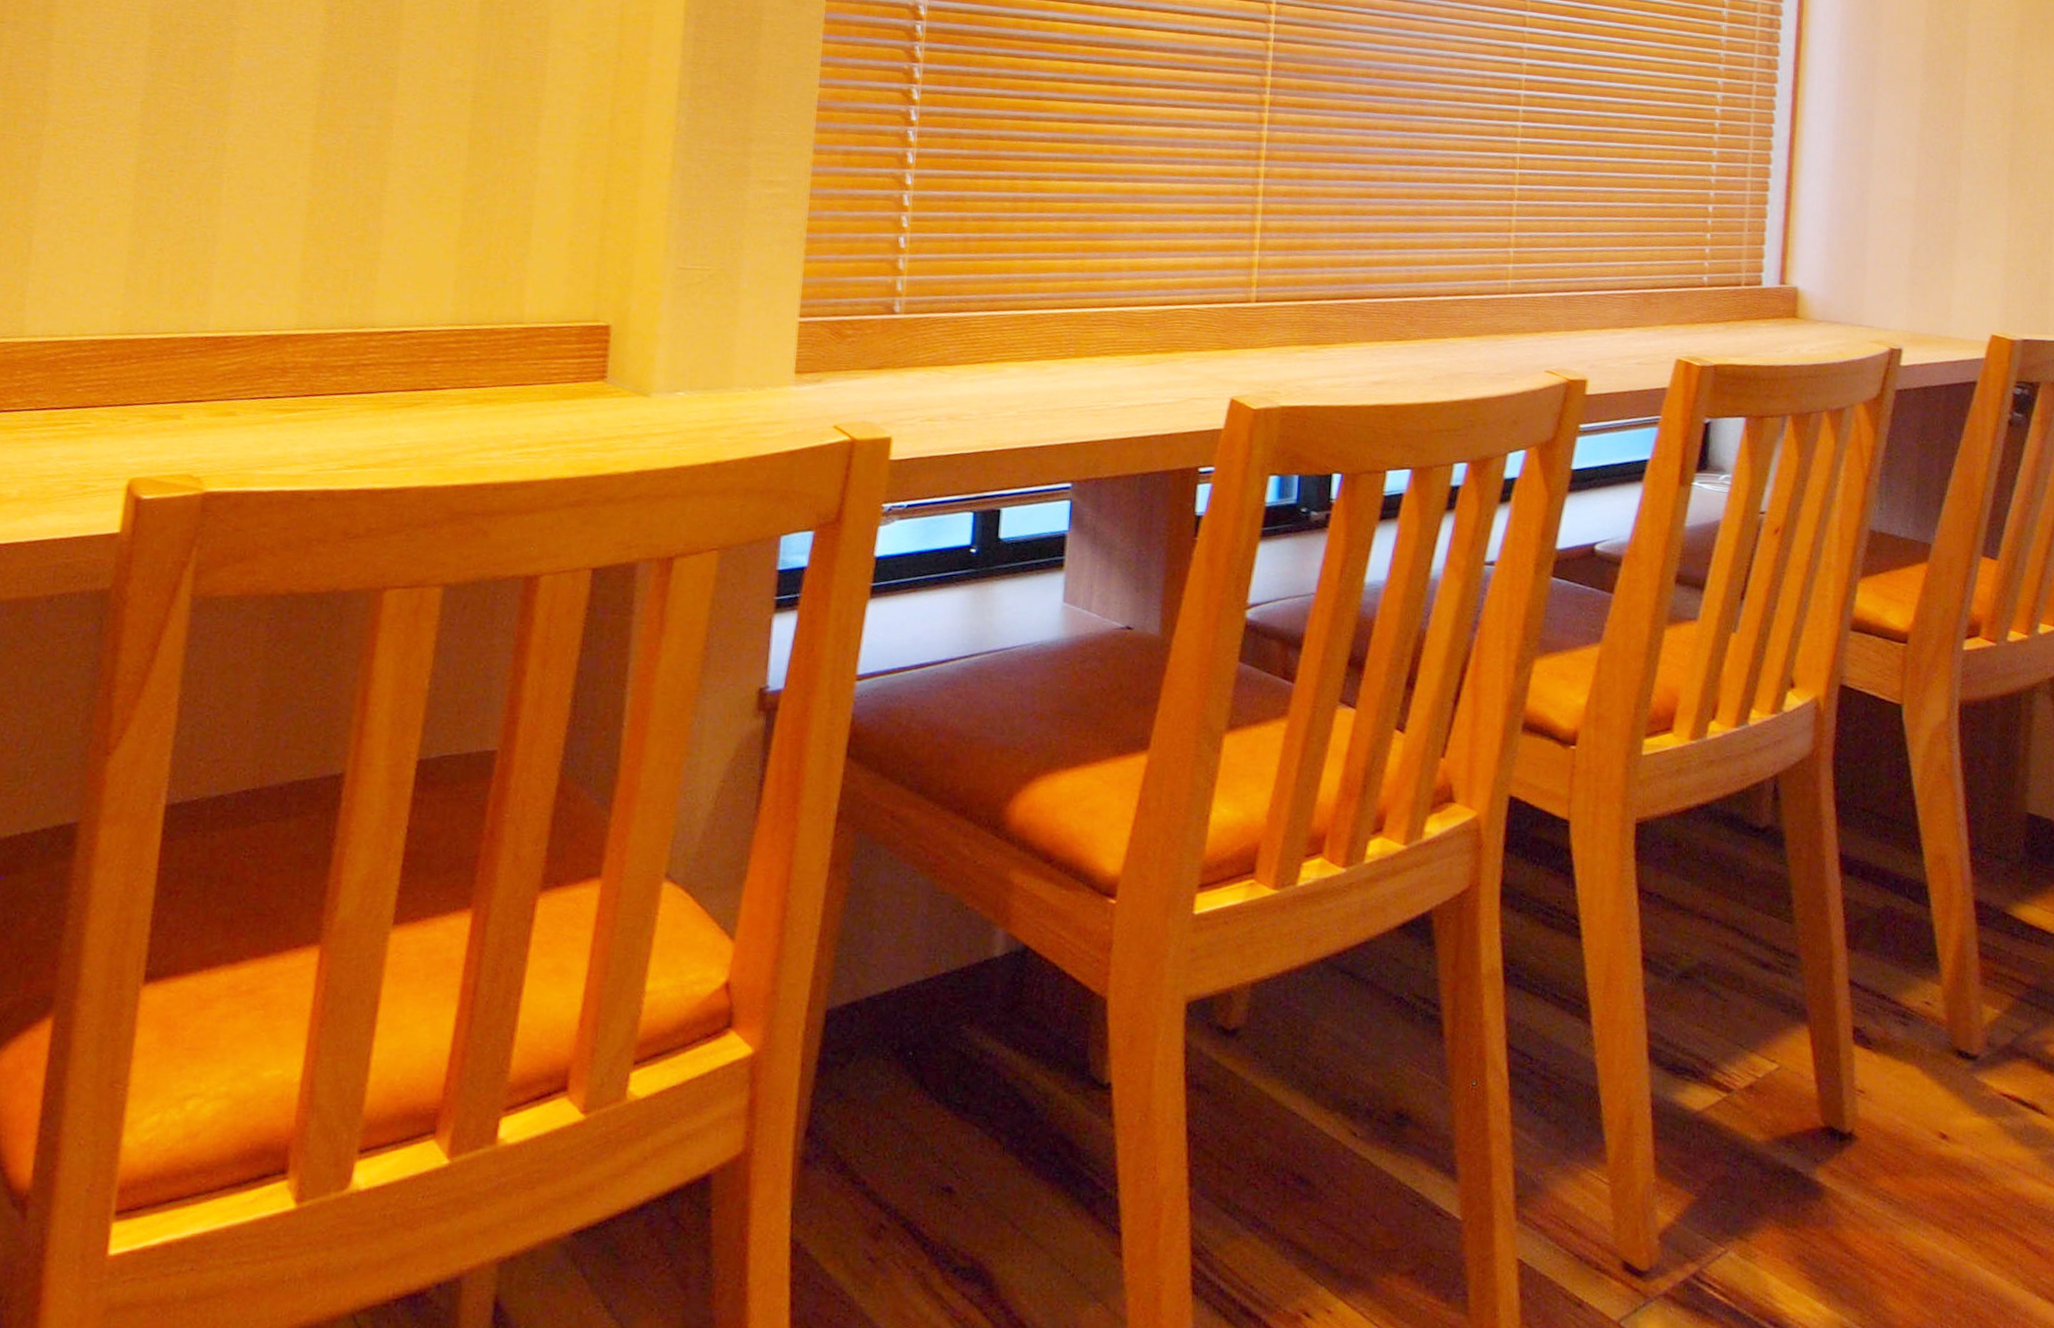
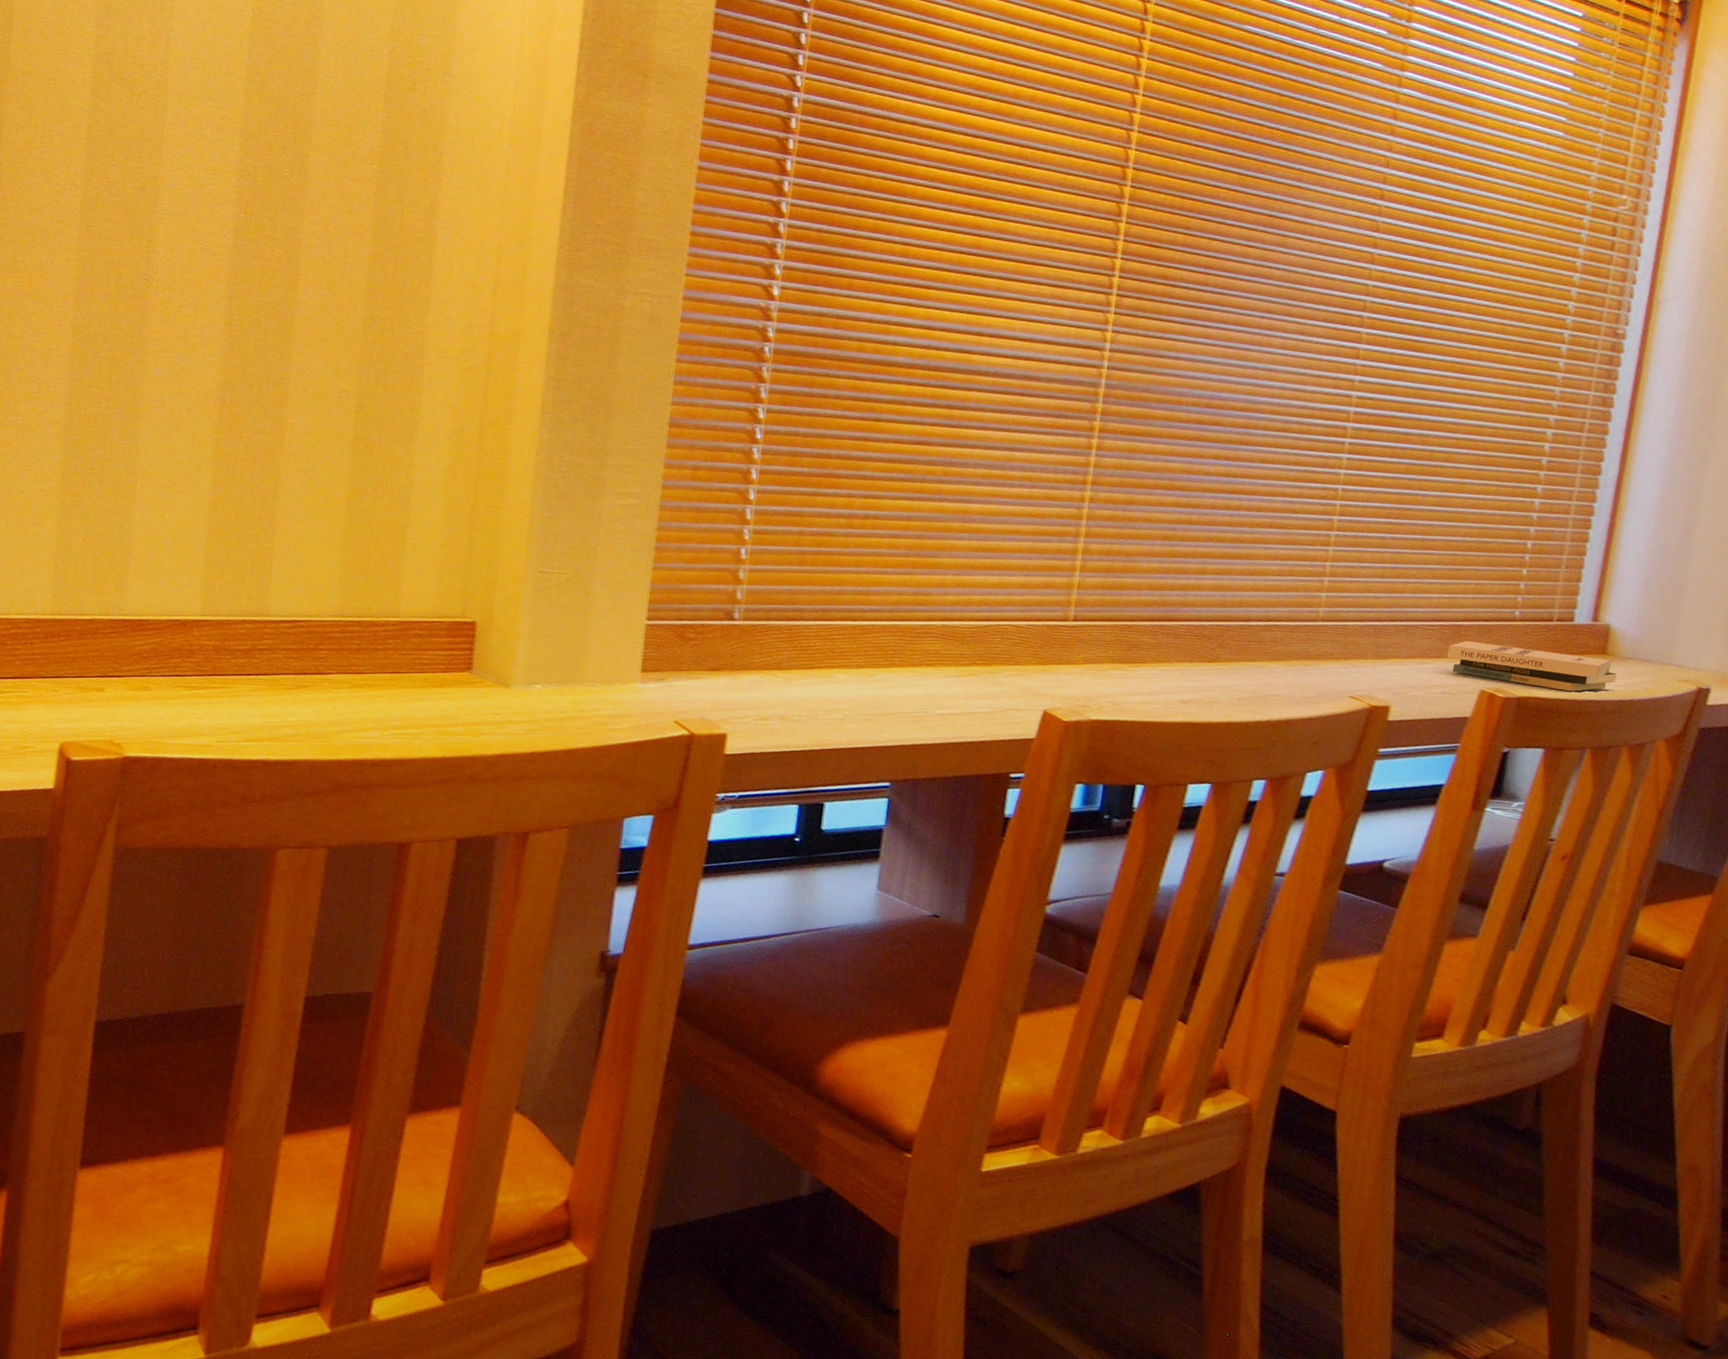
books: none [1639,309,1809,357] -> present [1446,641,1617,692]

